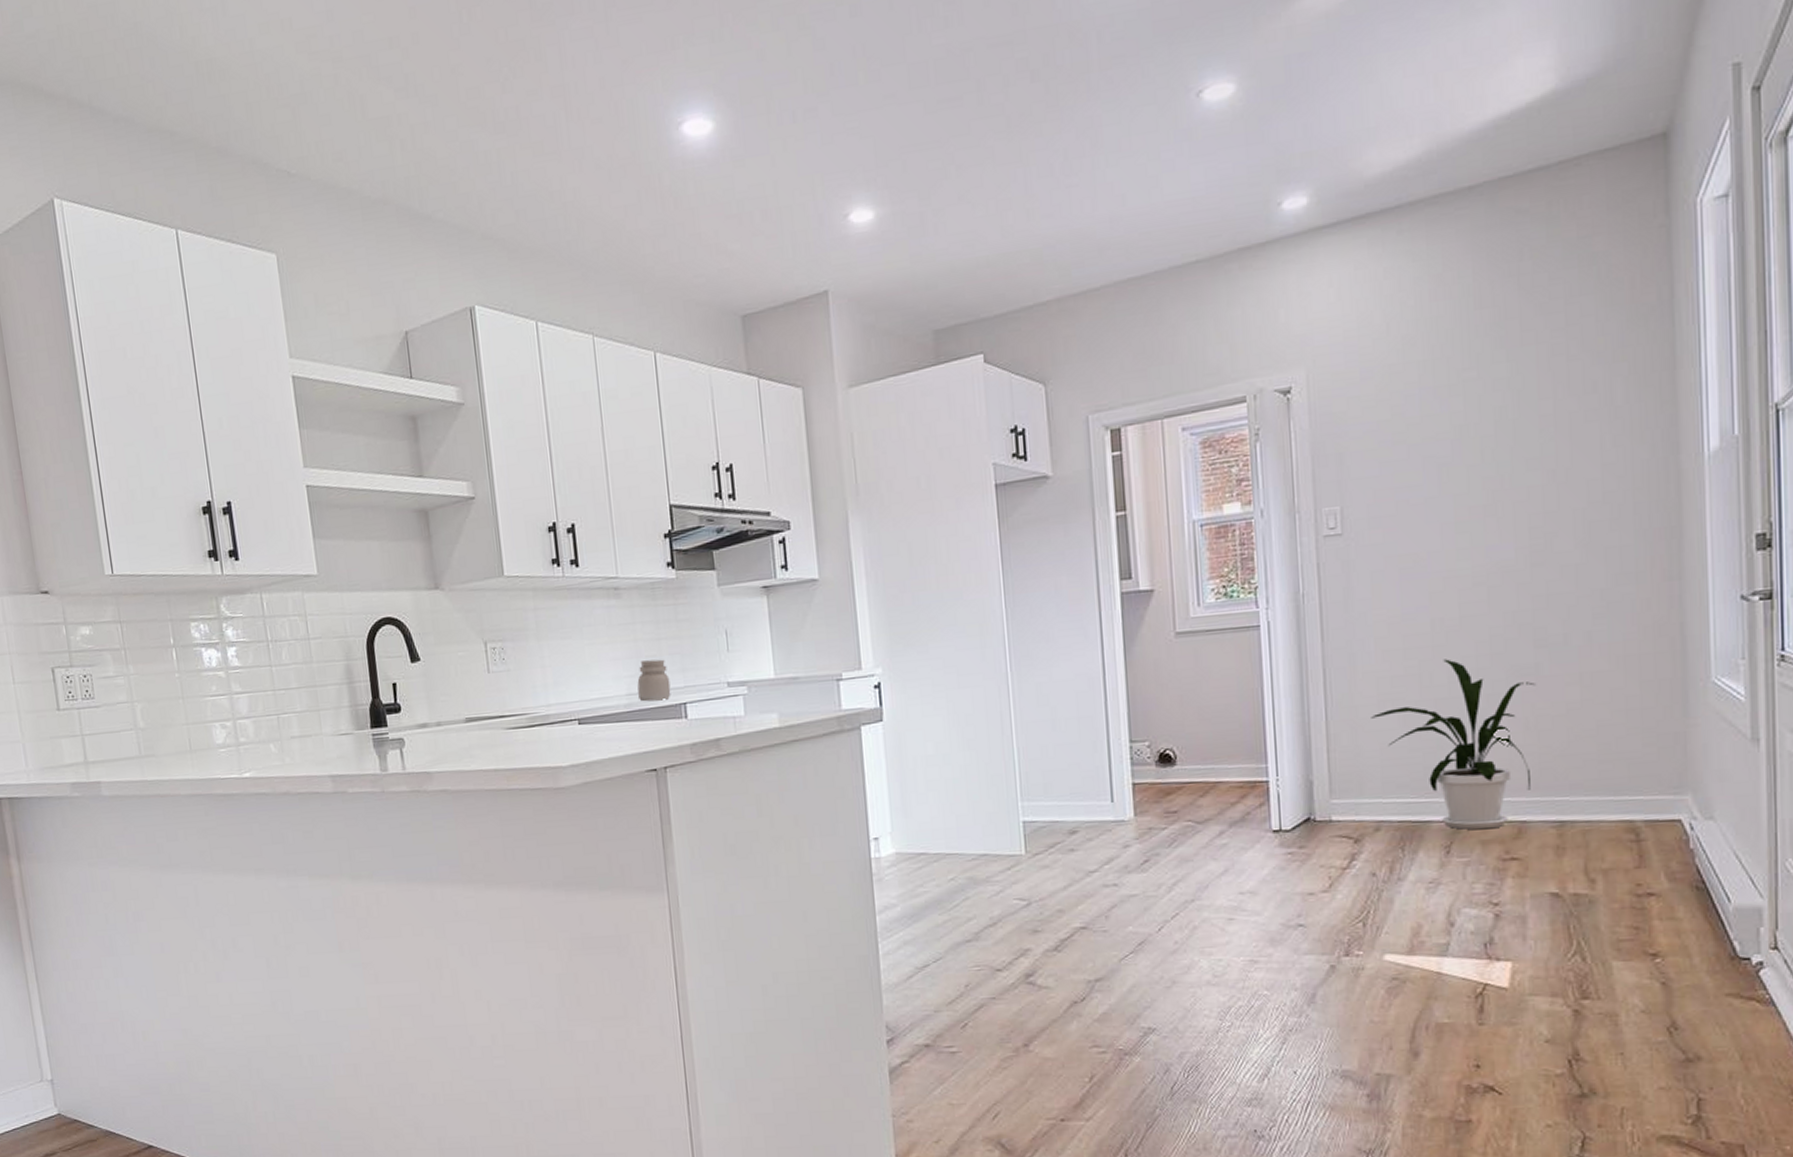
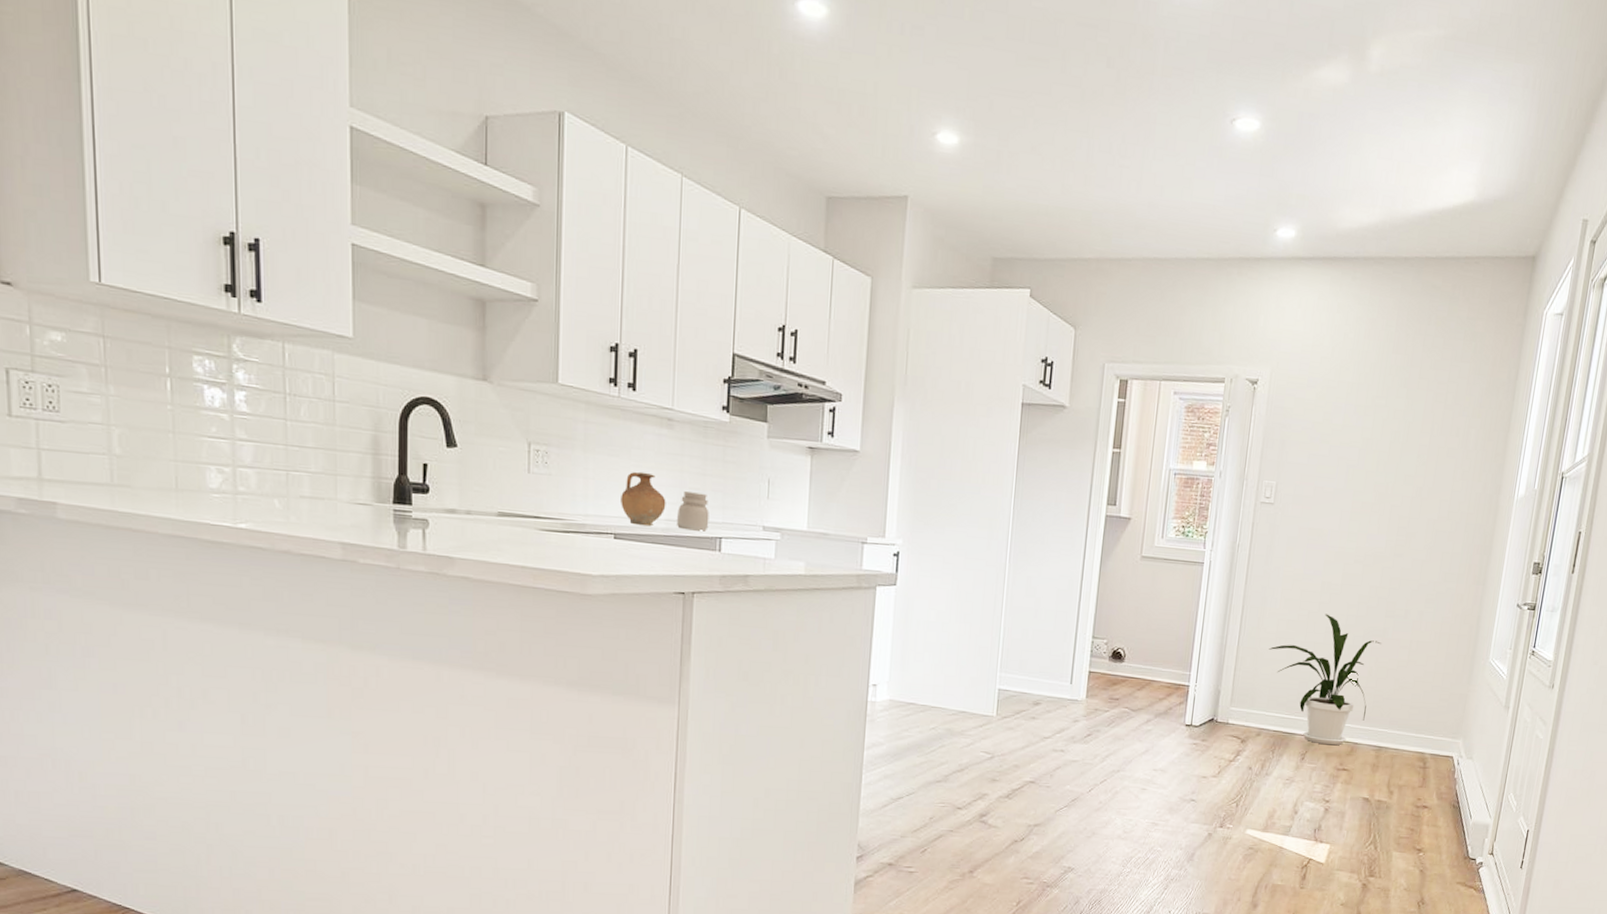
ceramic jug: none [579,649,625,707] -> present [621,471,666,527]

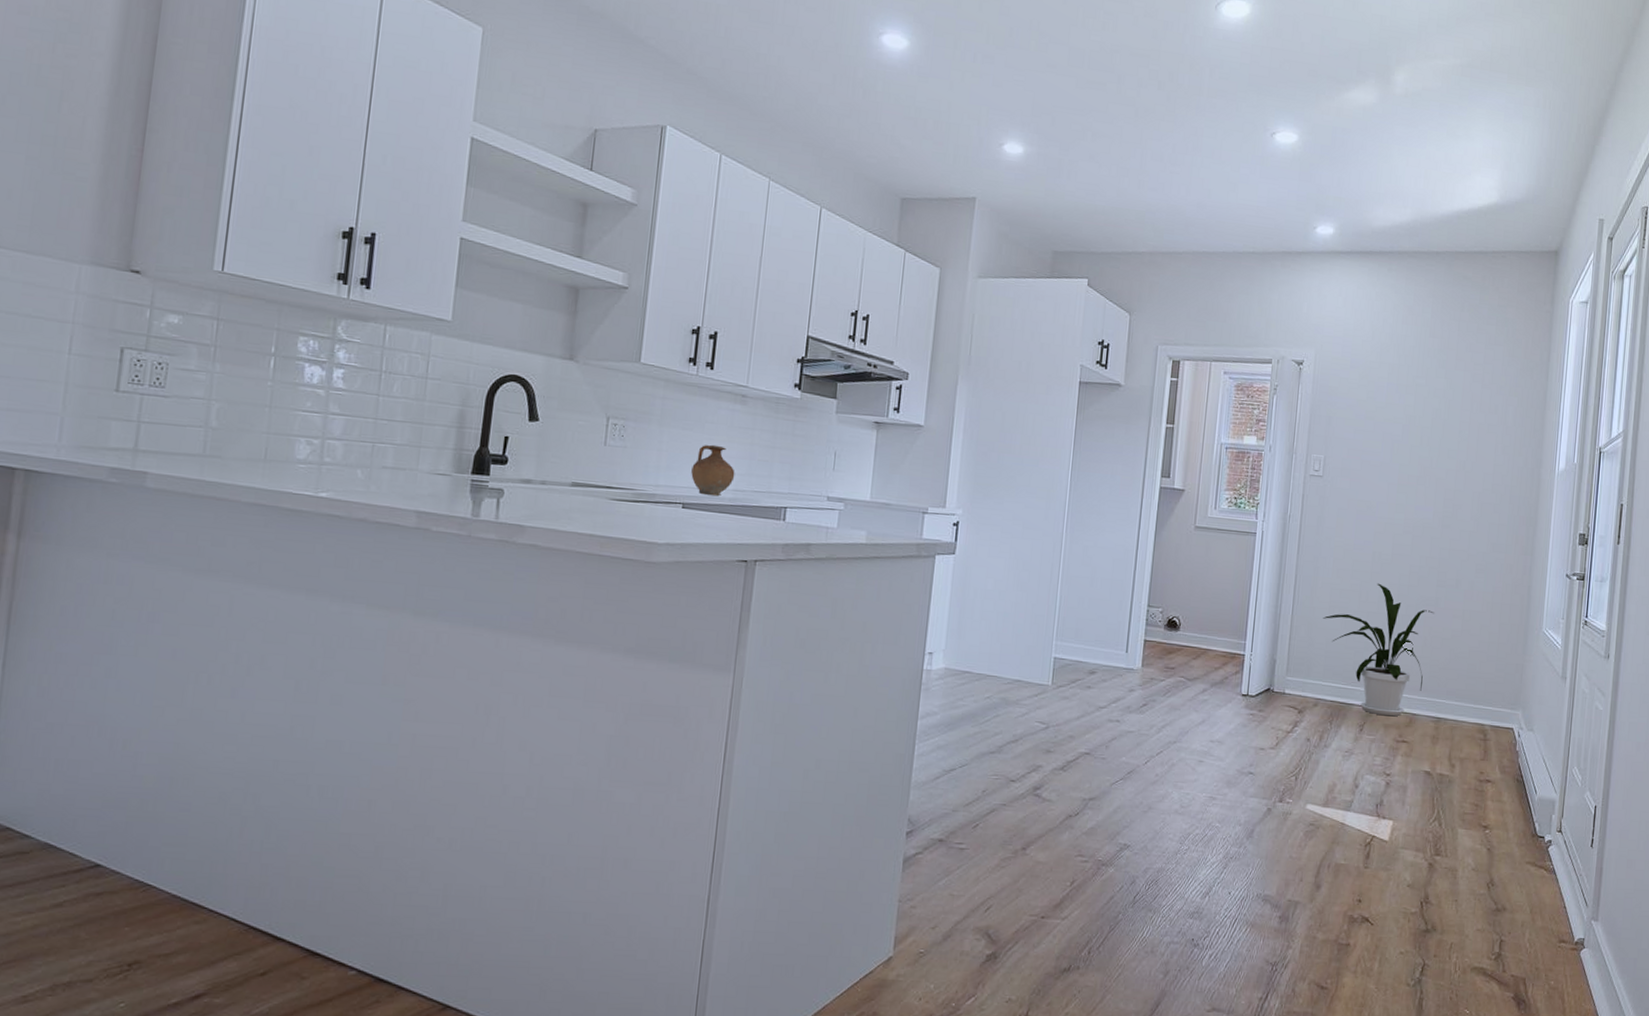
jar: present [677,491,709,532] -> none [744,463,776,502]

